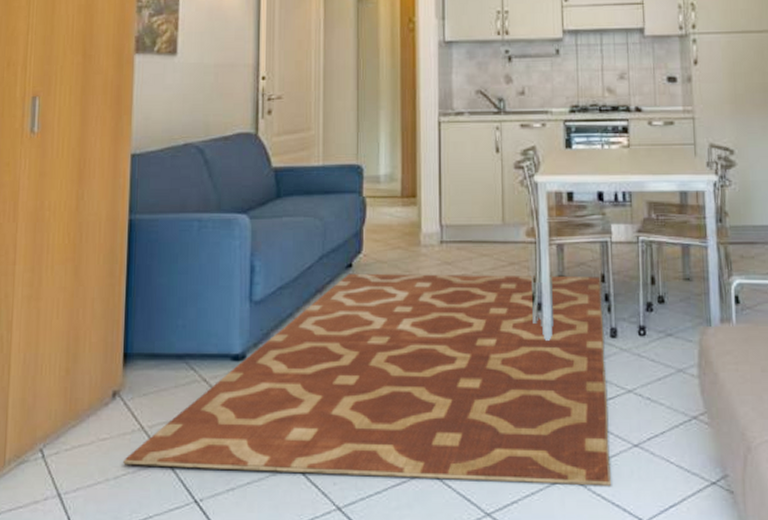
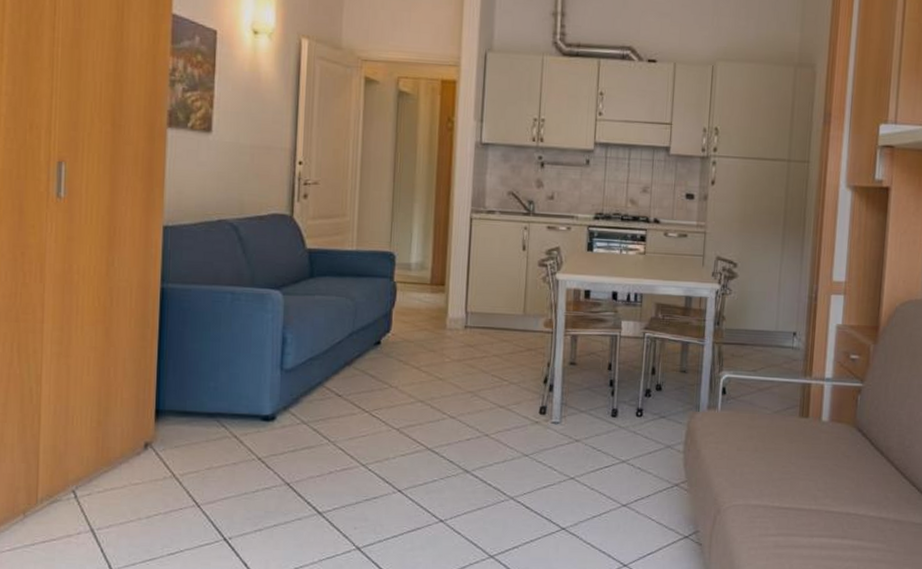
rug: present [122,273,612,486] -> none [154,349,608,537]

